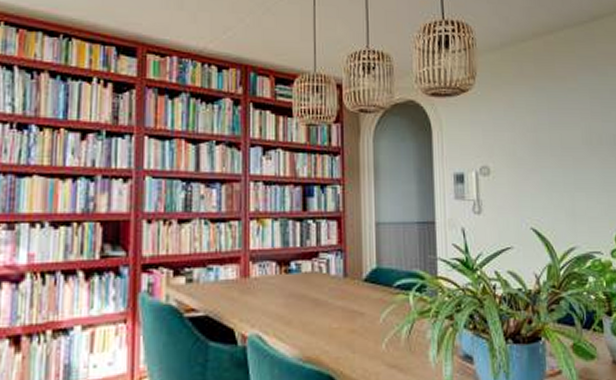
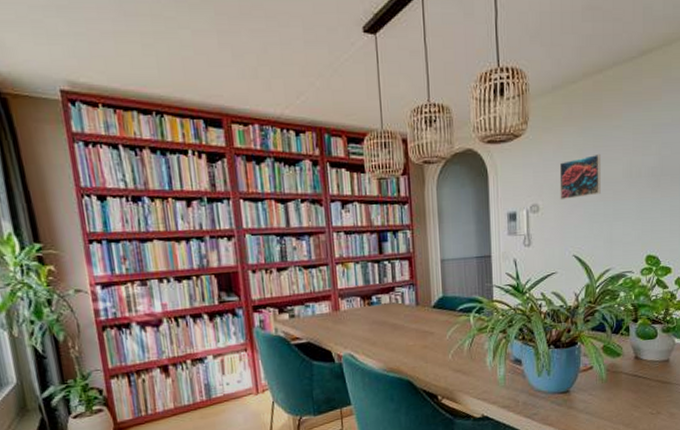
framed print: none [511,116,559,164] -> present [559,153,601,200]

